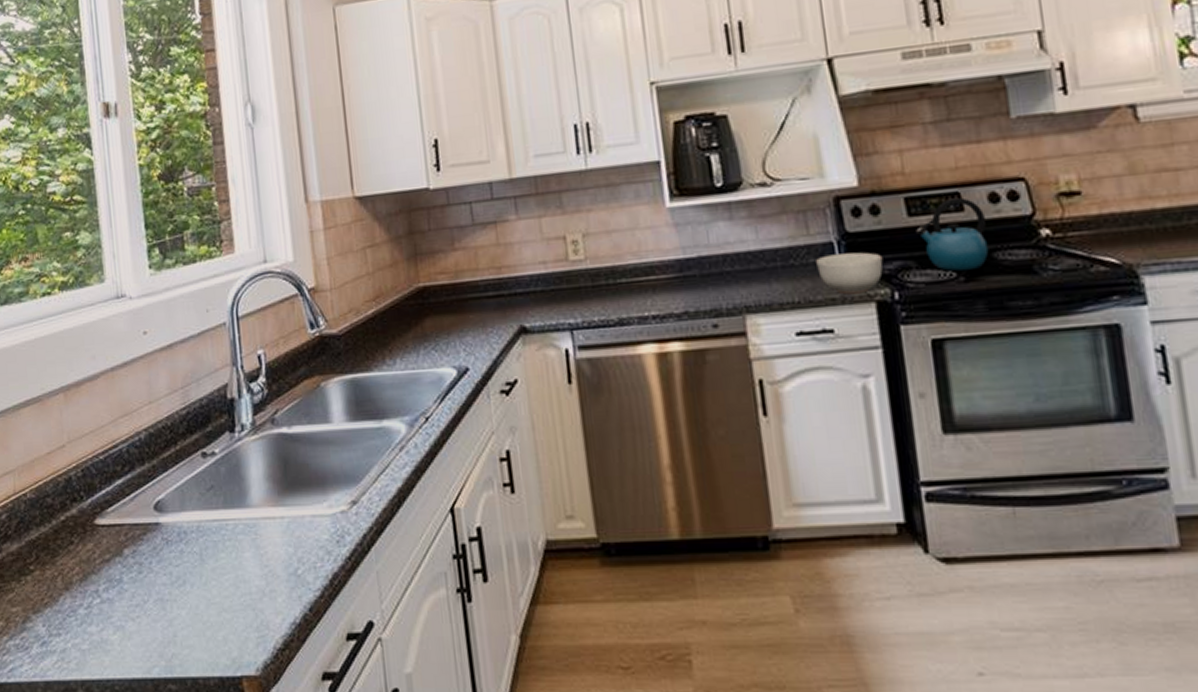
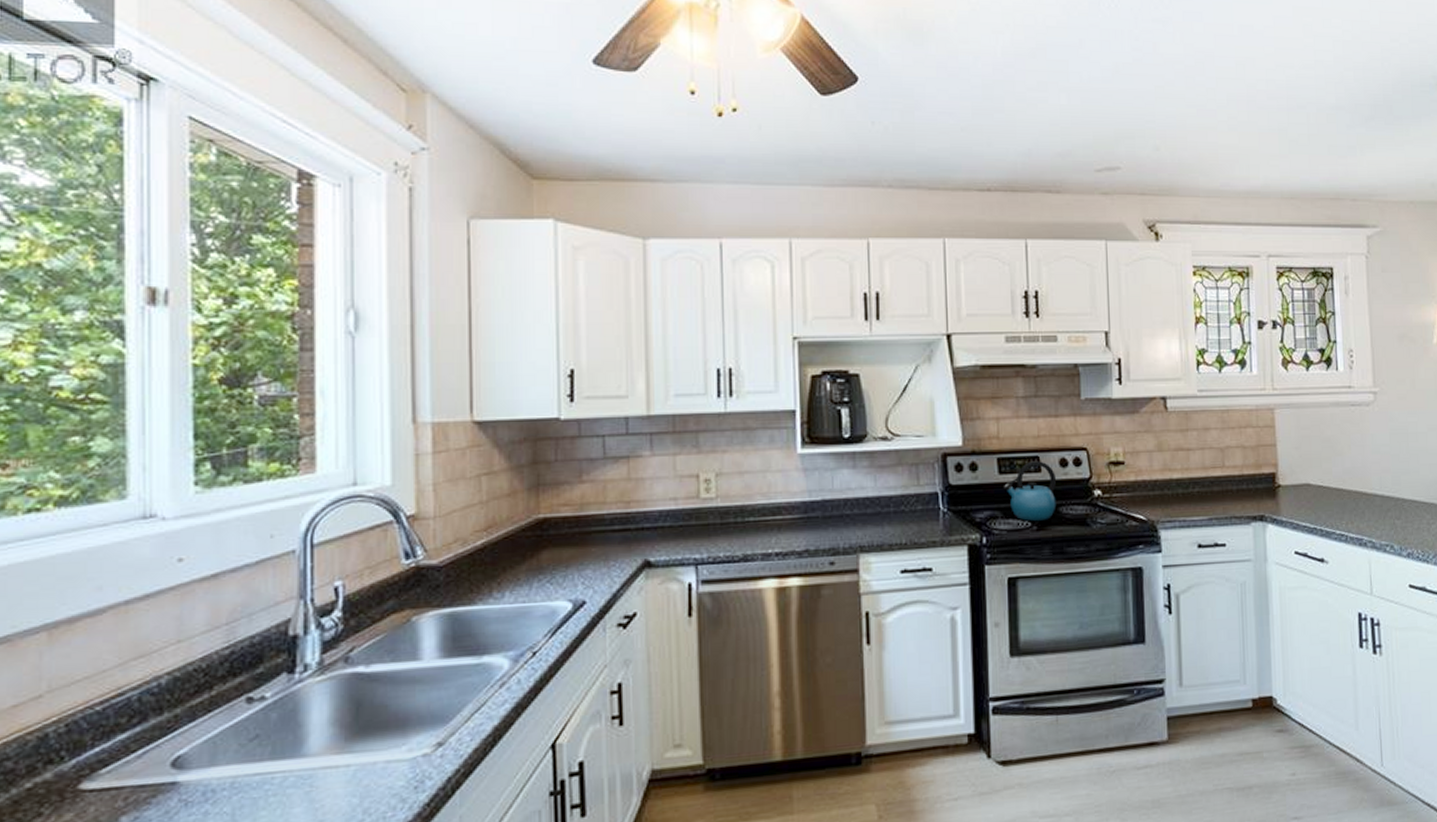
bowl: present [814,252,884,295] -> none [922,502,977,538]

